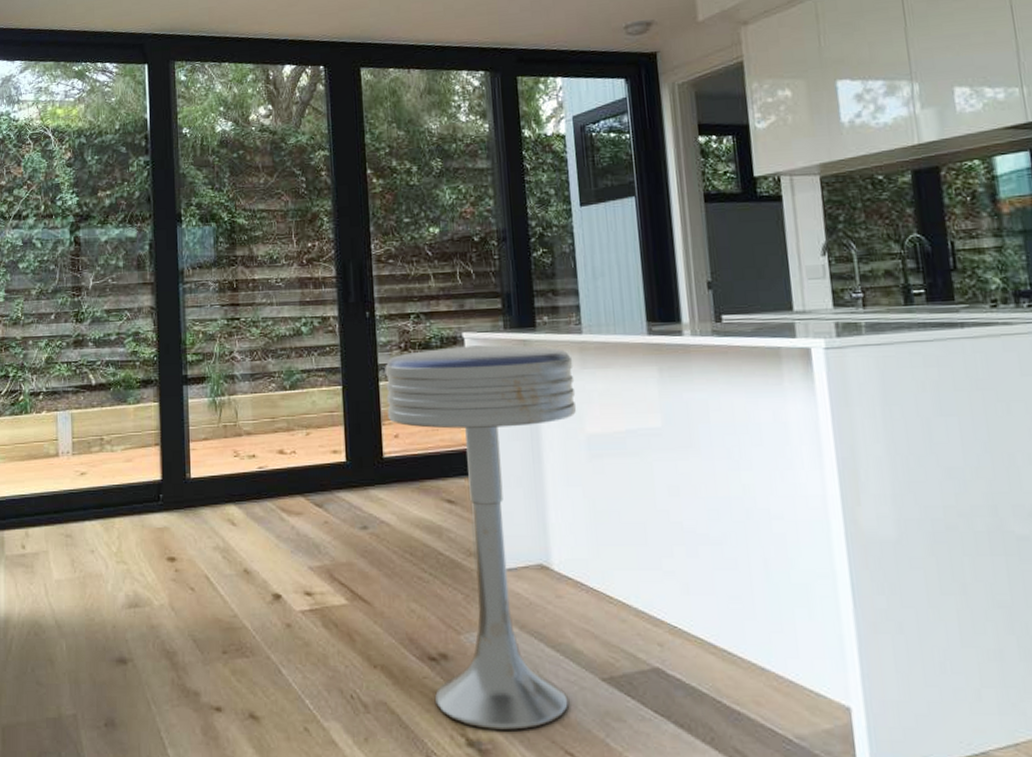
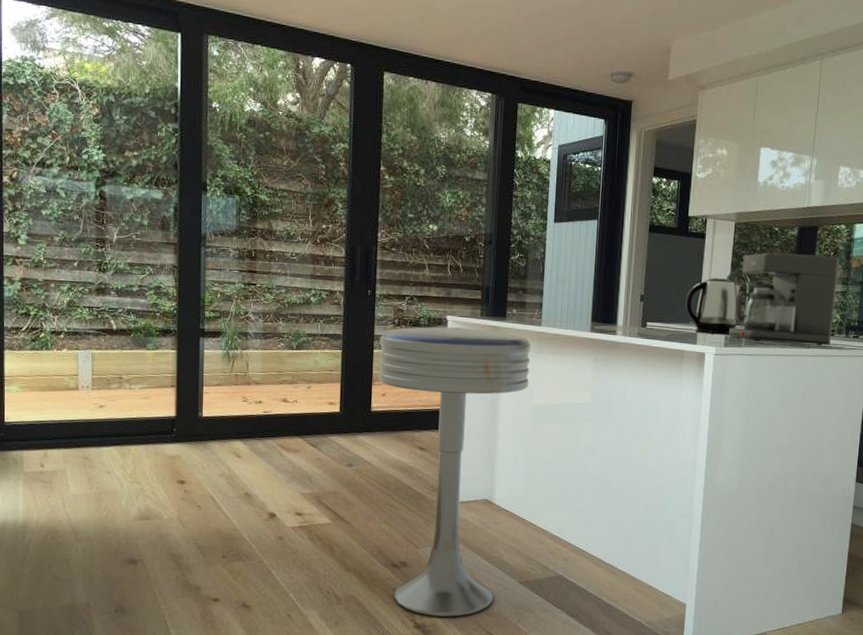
kettle: none [770,247,849,324] -> present [685,277,741,336]
coffee maker: none [839,202,995,327] -> present [729,252,840,347]

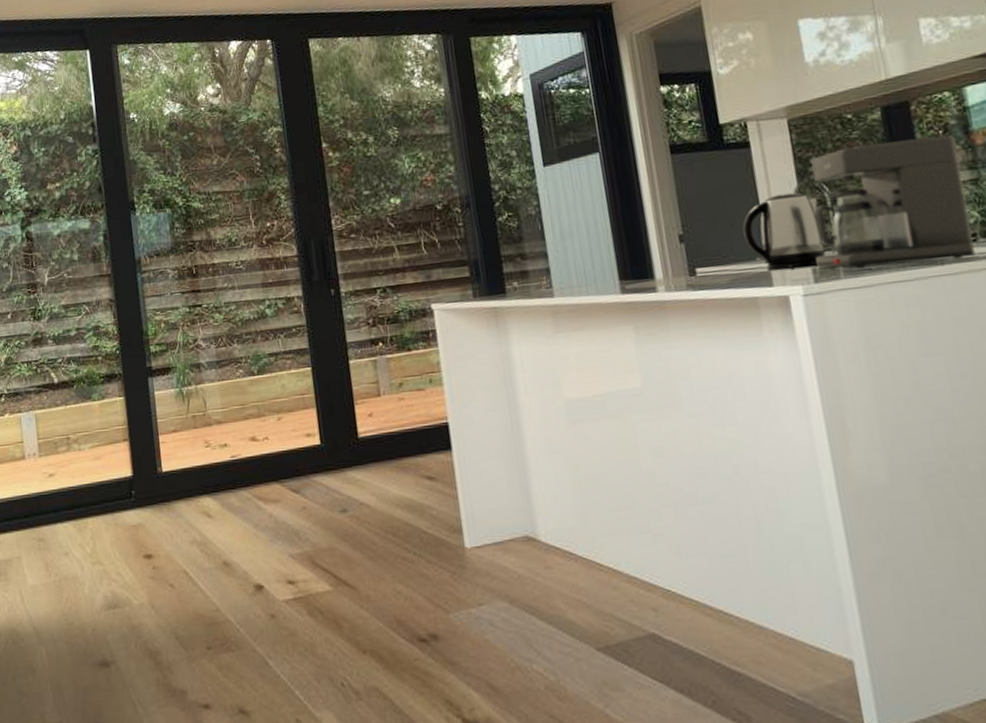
bar stool: present [378,326,531,618] -> none [354,313,565,709]

